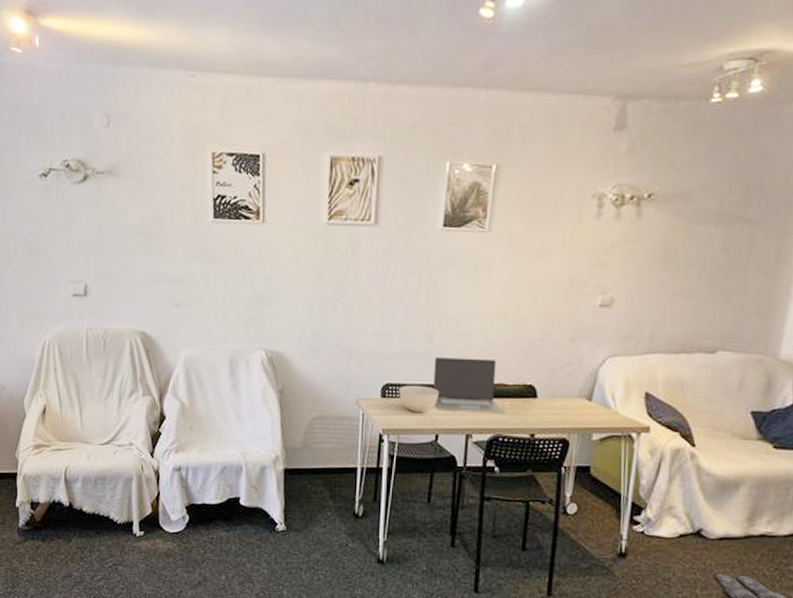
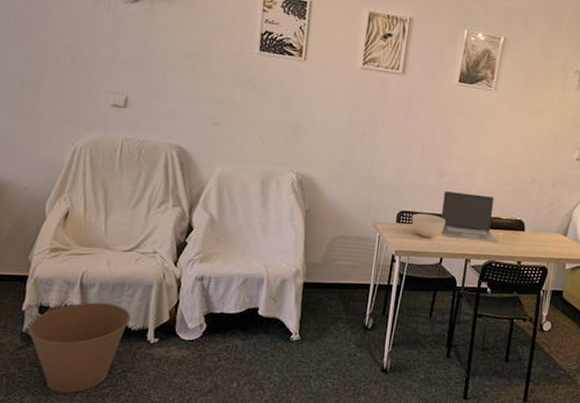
basket: none [23,497,116,586] -> present [27,302,131,393]

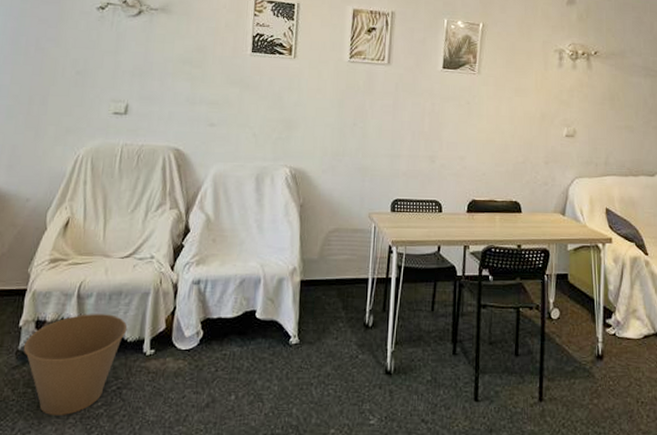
bowl: present [411,213,447,238] -> none [406,200,442,226]
laptop: present [441,191,498,243] -> none [436,176,495,226]

